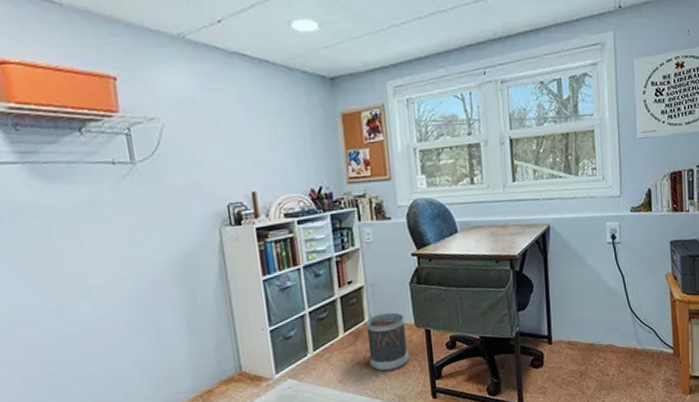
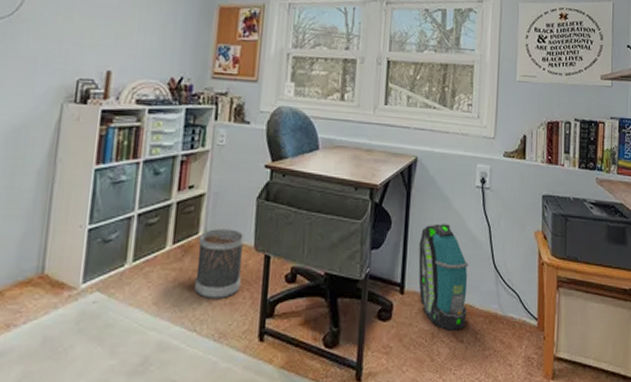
backpack: none [560,279,610,368] -> present [418,223,469,330]

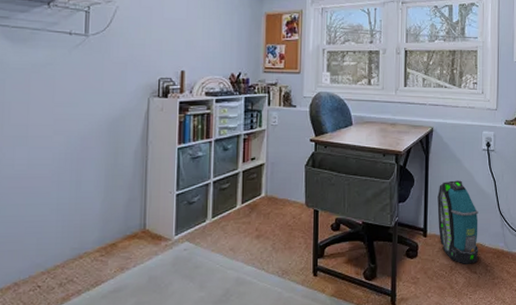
wastebasket: present [194,229,245,298] -> none [261,190,297,245]

